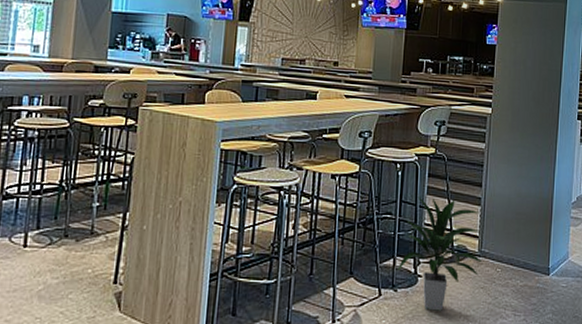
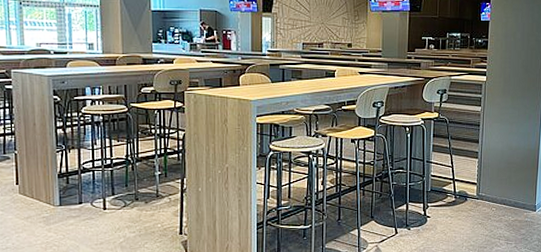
indoor plant: present [397,196,483,311] -> none [410,153,480,243]

